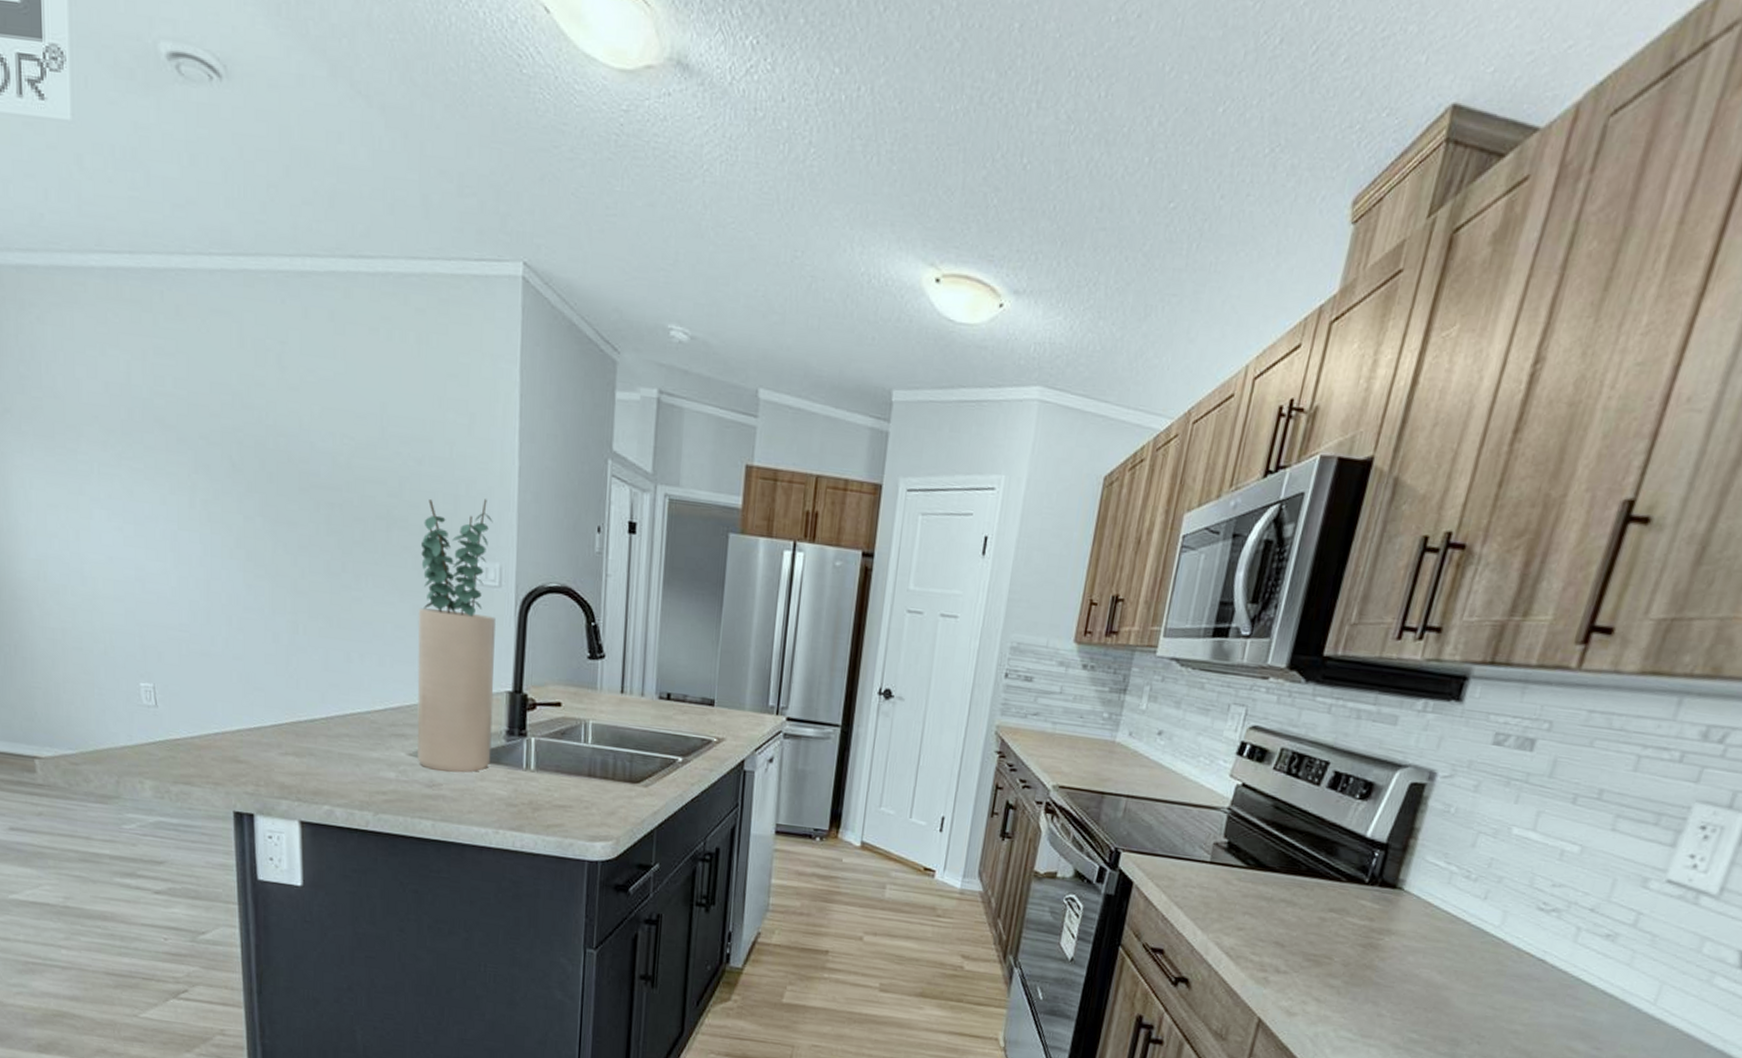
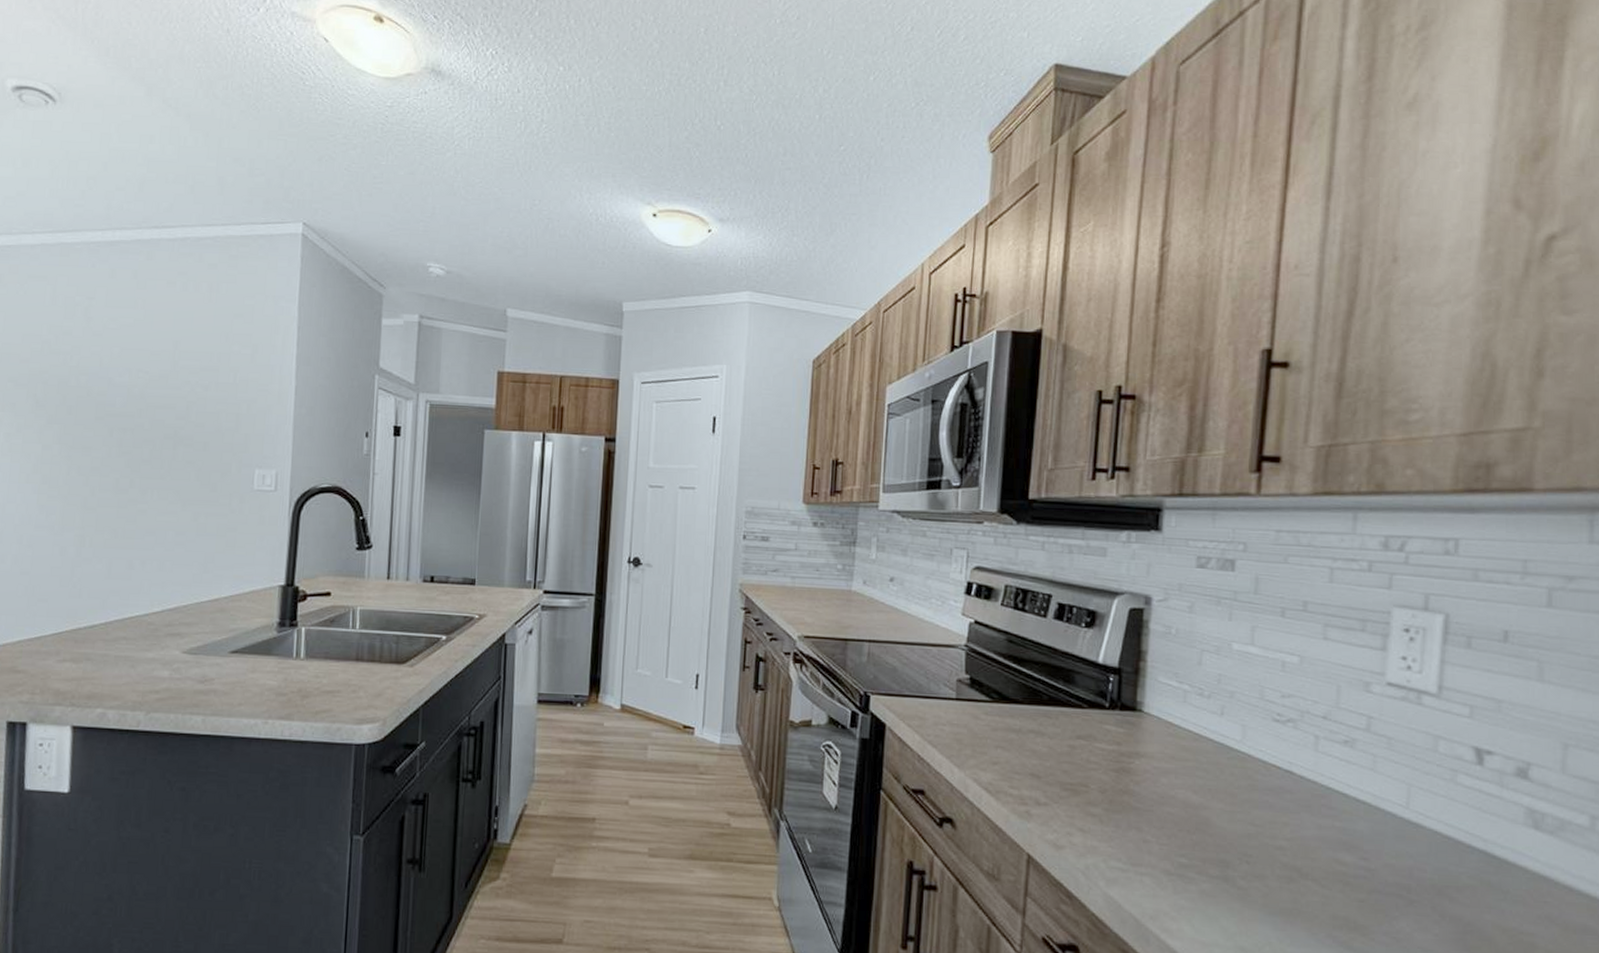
vase: present [417,499,496,772] -> none [191,415,271,666]

